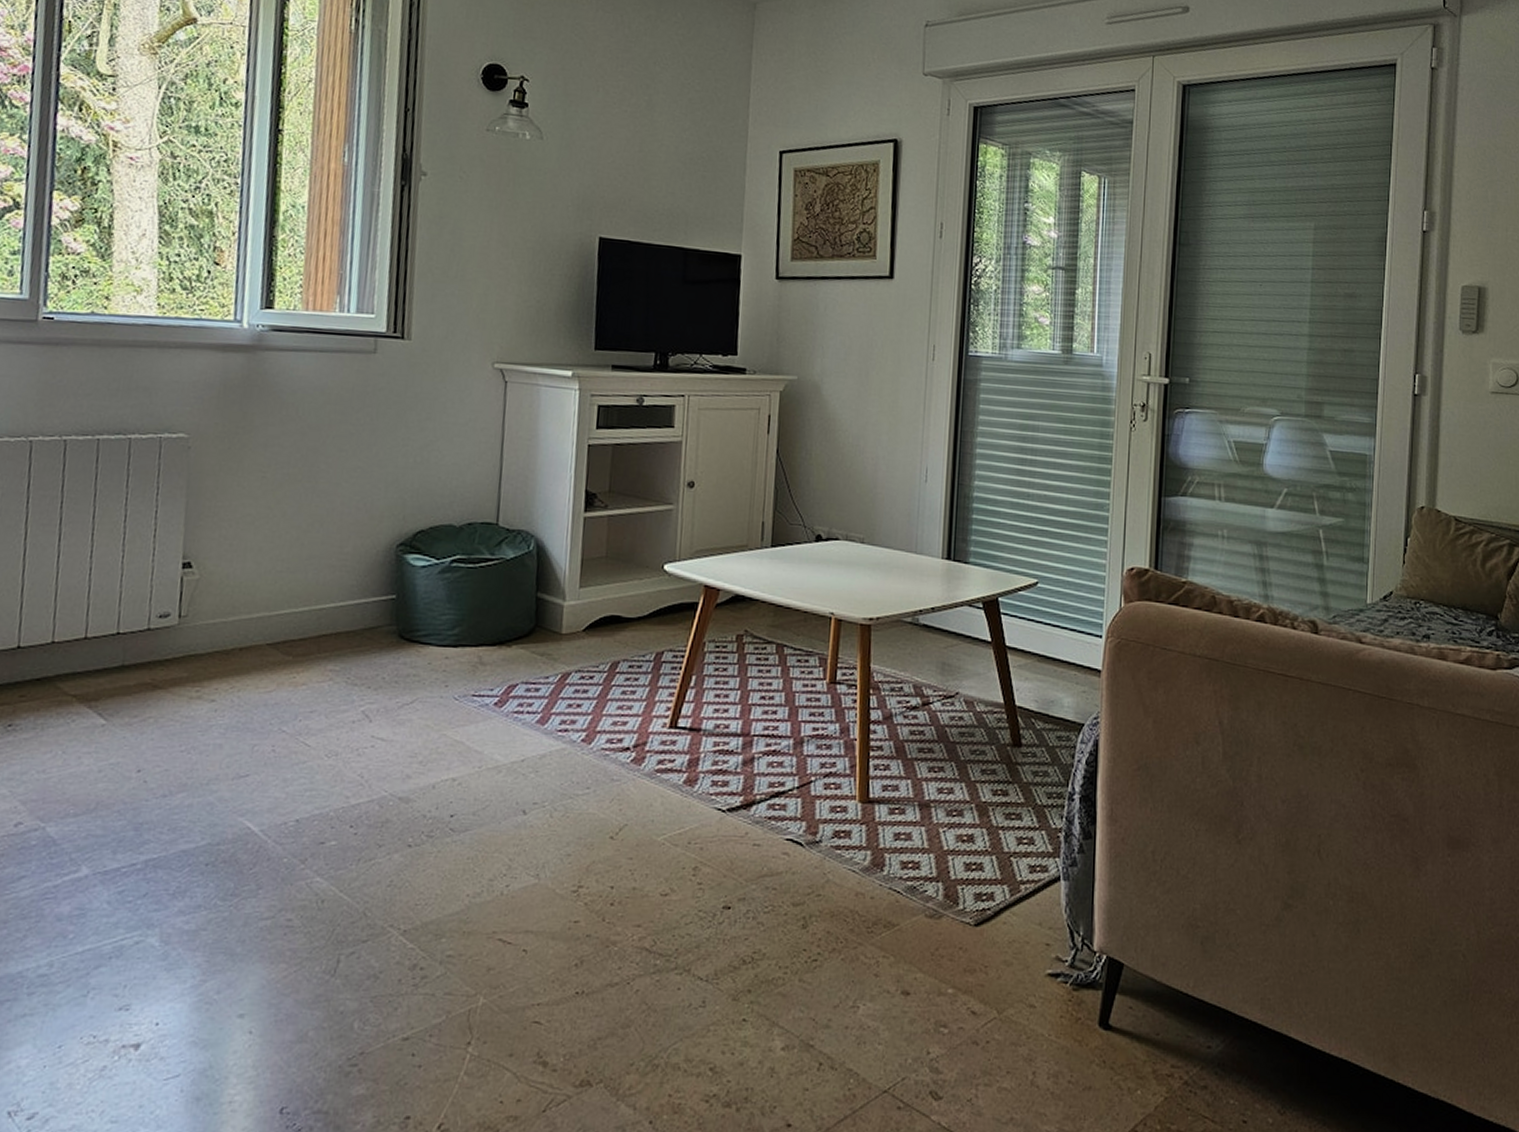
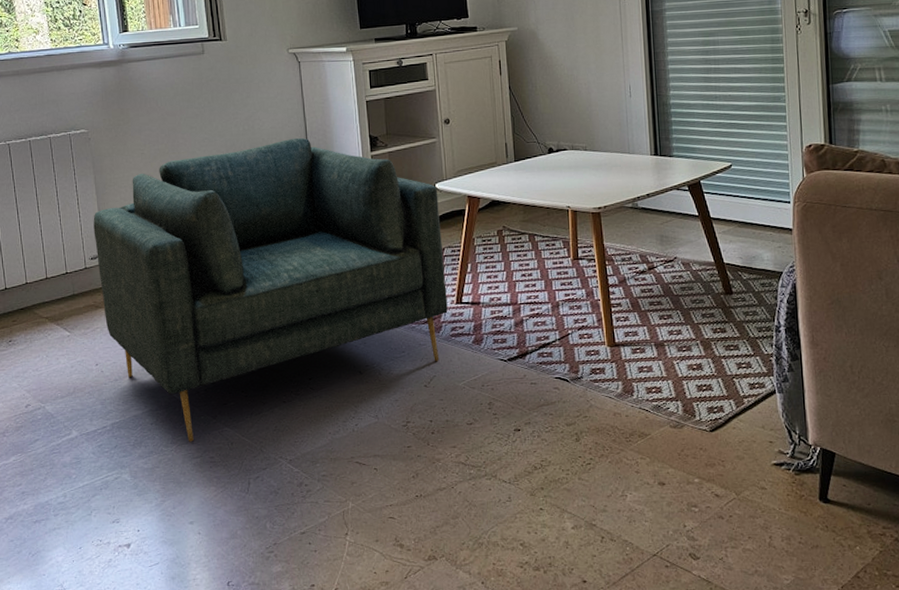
armchair: none [164,481,666,895] -> present [93,137,448,442]

